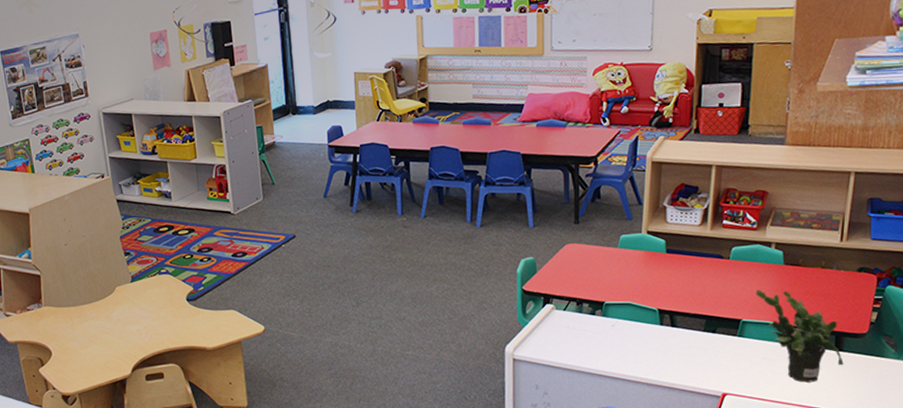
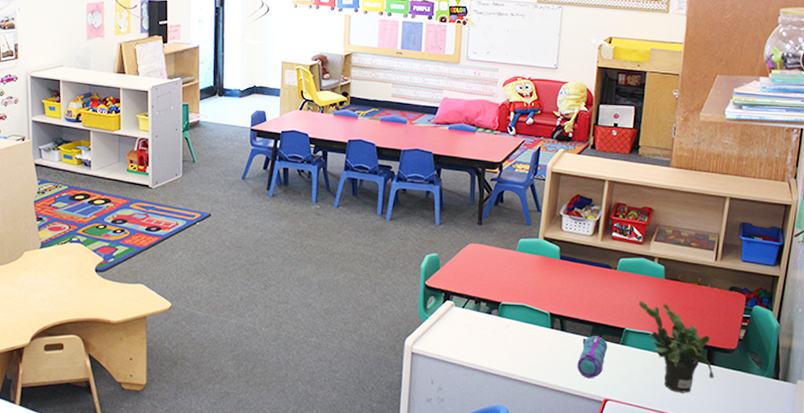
pencil case: none [691,329,724,374] -> present [577,336,608,379]

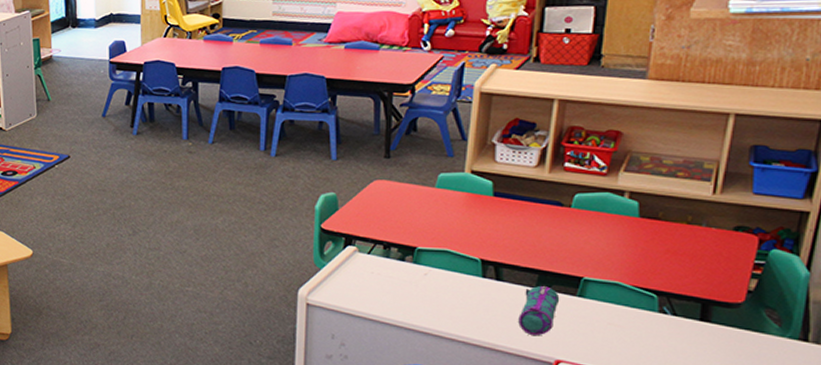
potted plant: present [638,301,714,393] -> none [602,244,711,356]

